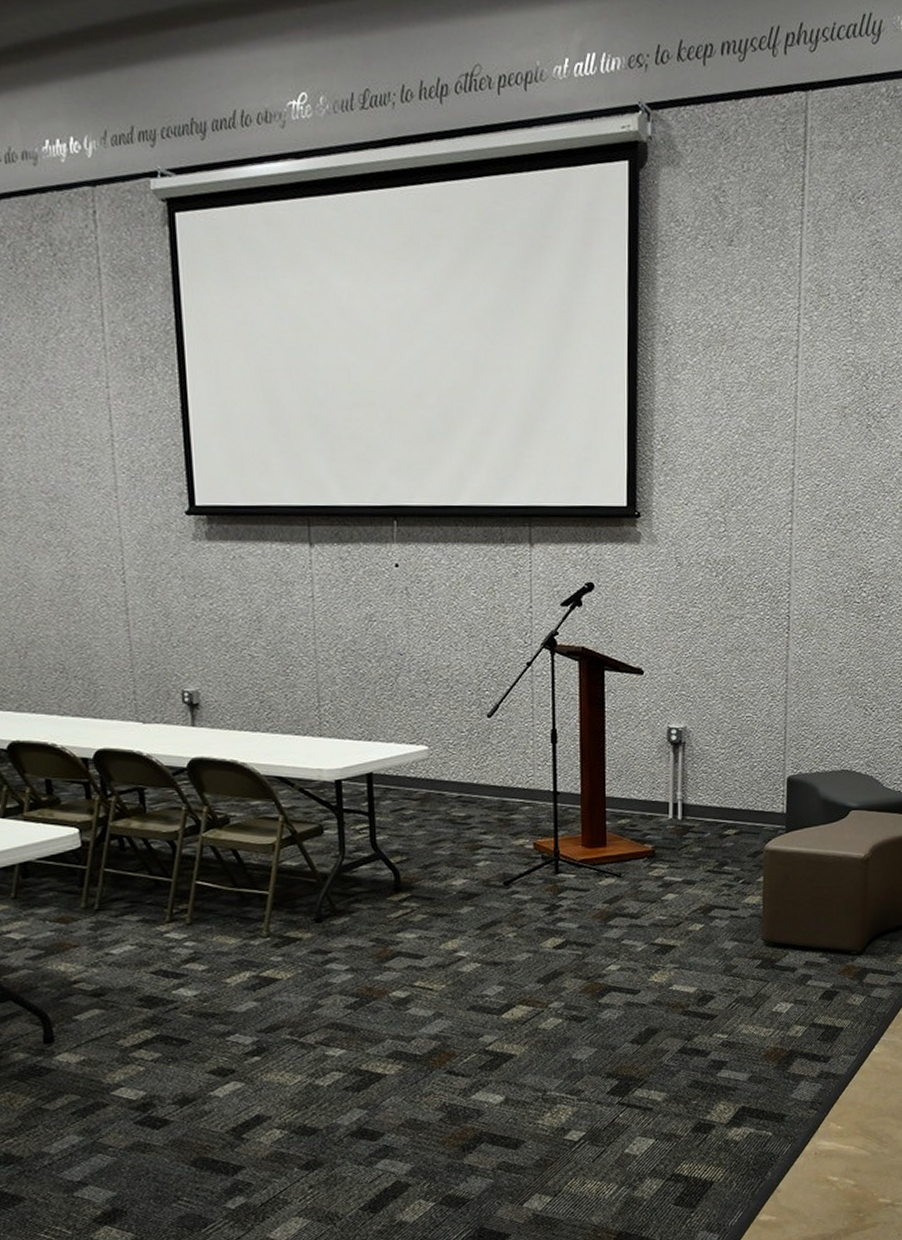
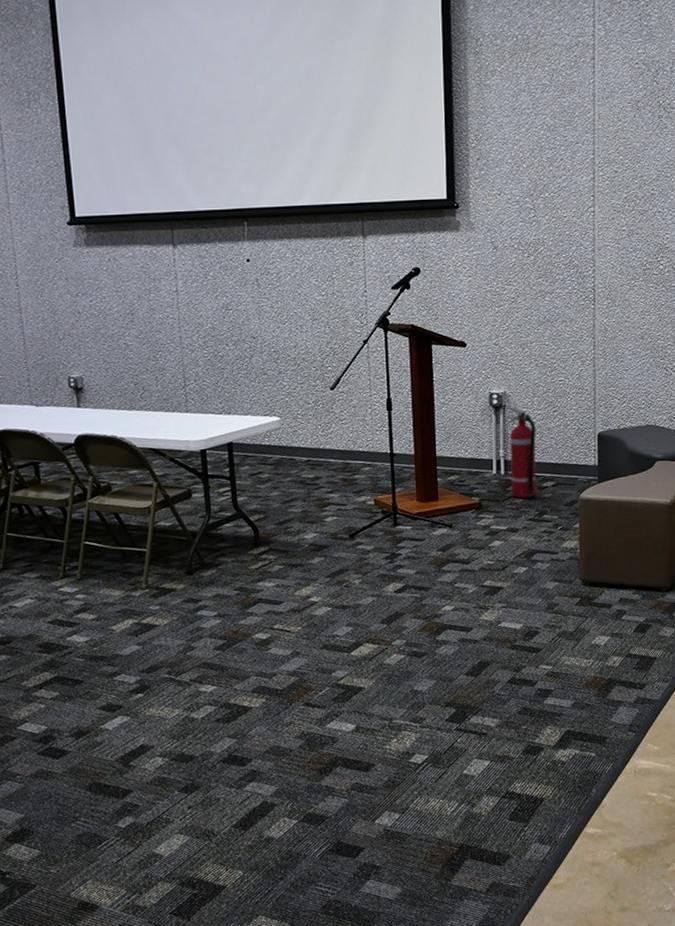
fire extinguisher: none [688,744,718,847] -> present [509,406,537,498]

